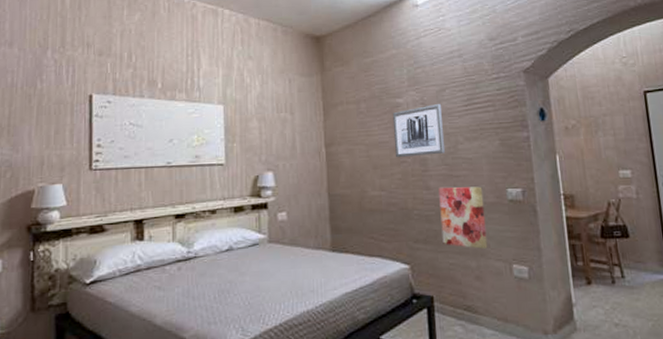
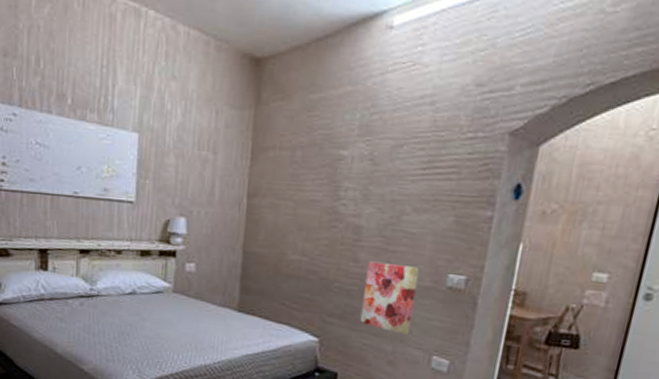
wall art: present [392,104,446,158] -> none [326,162,393,224]

